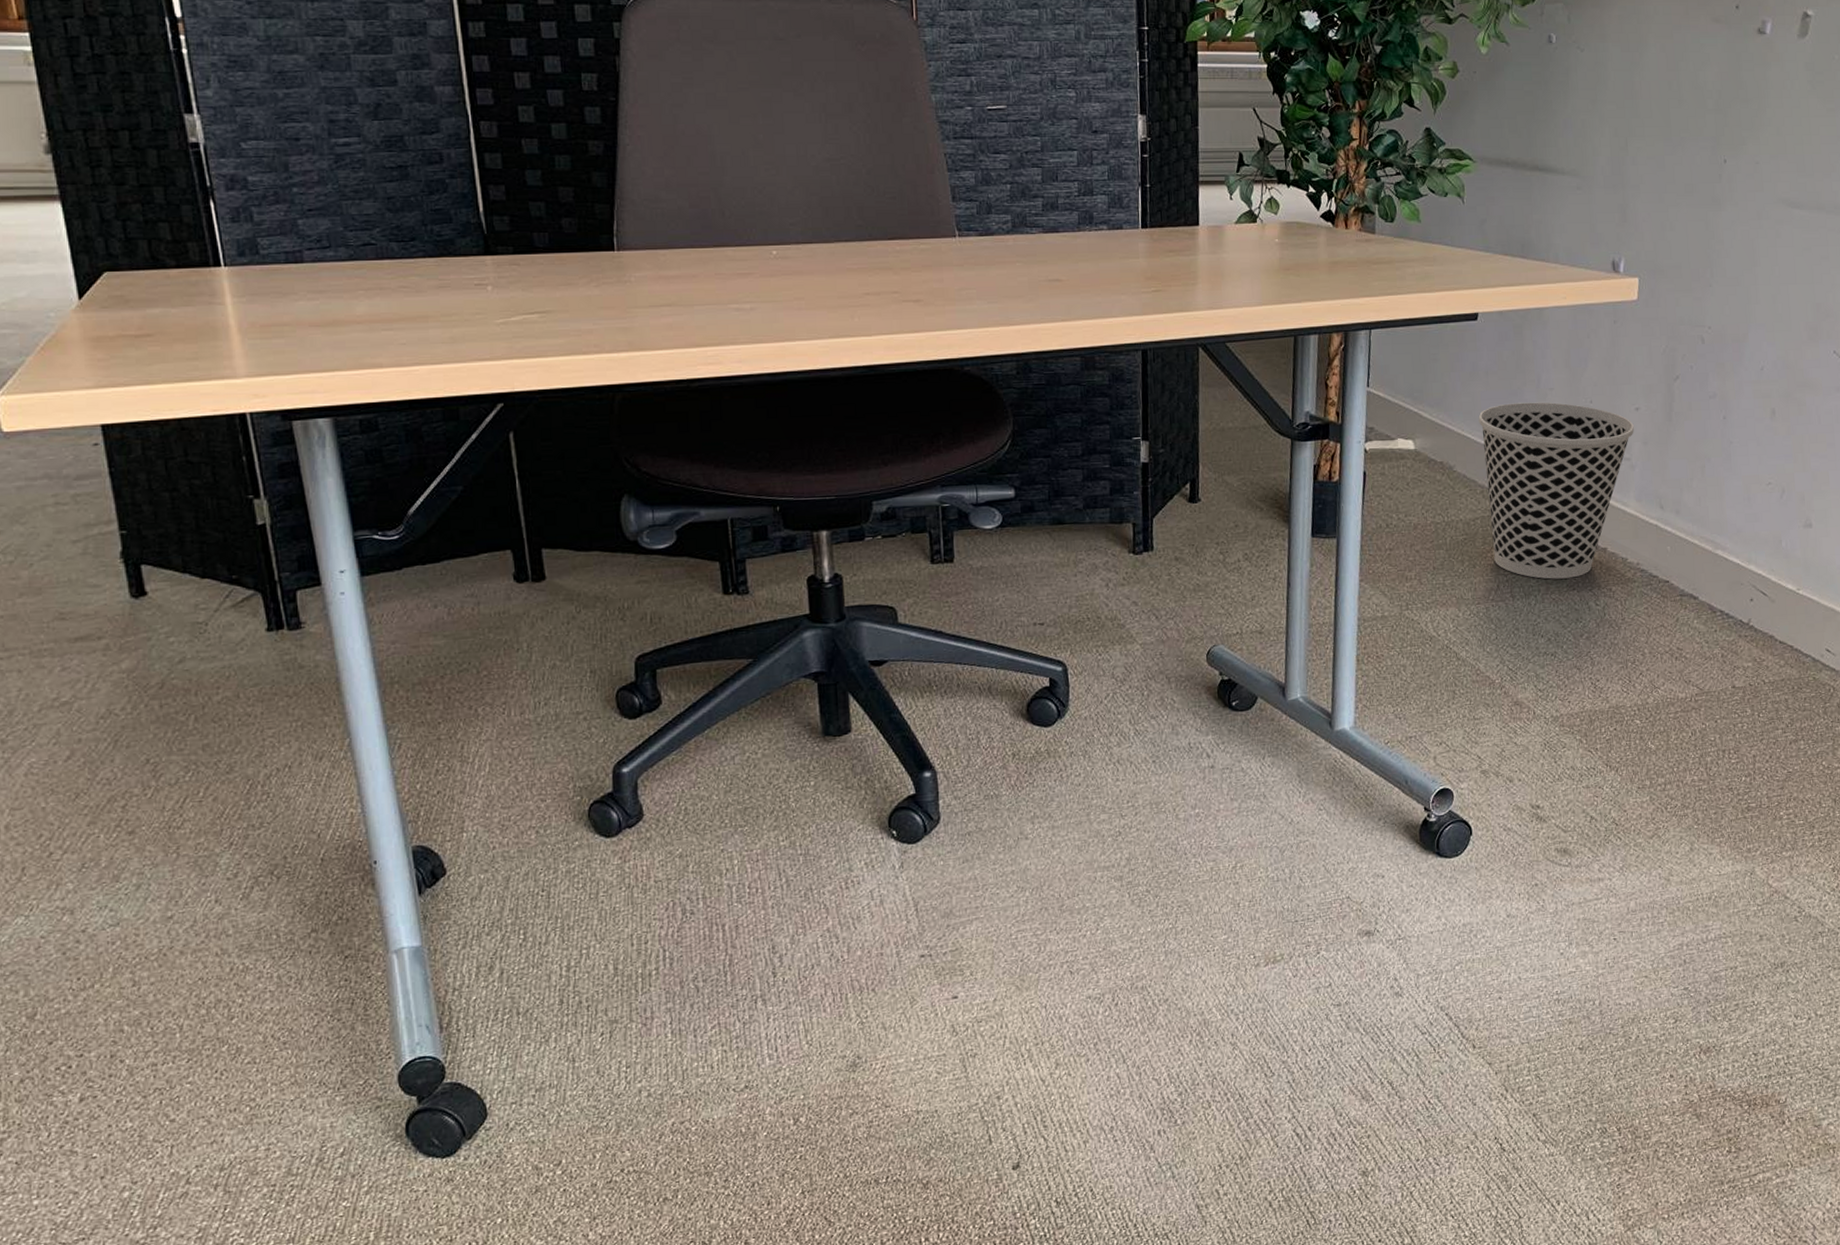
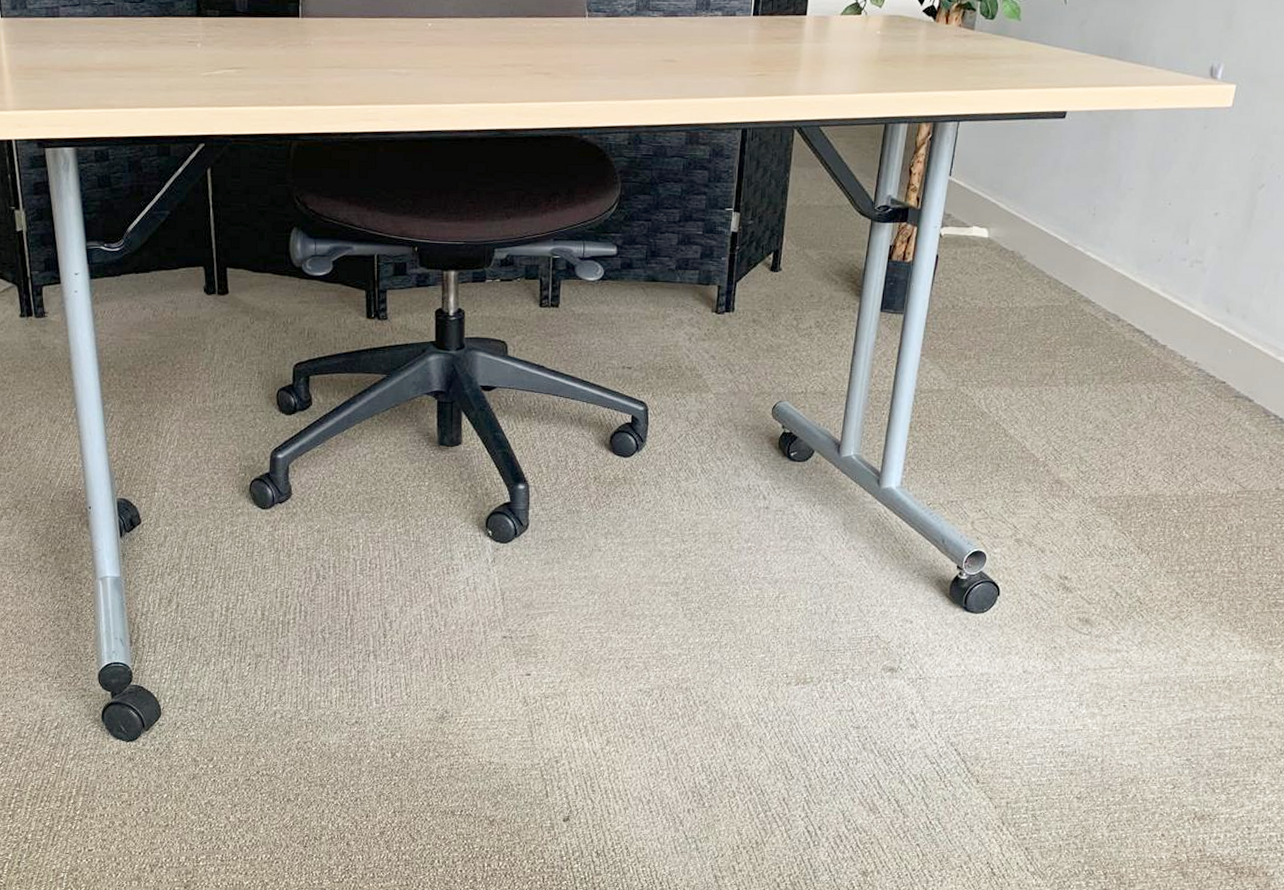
wastebasket: present [1478,402,1634,579] -> none [1053,200,1211,371]

